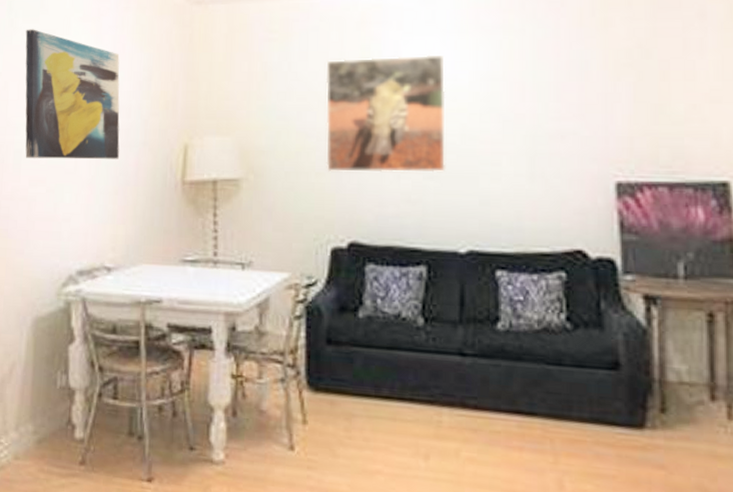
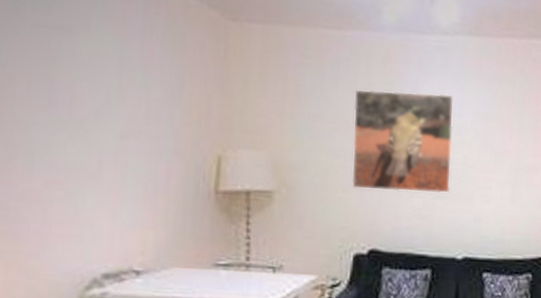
wall art: present [25,29,120,159] -> none [35,20,149,166]

